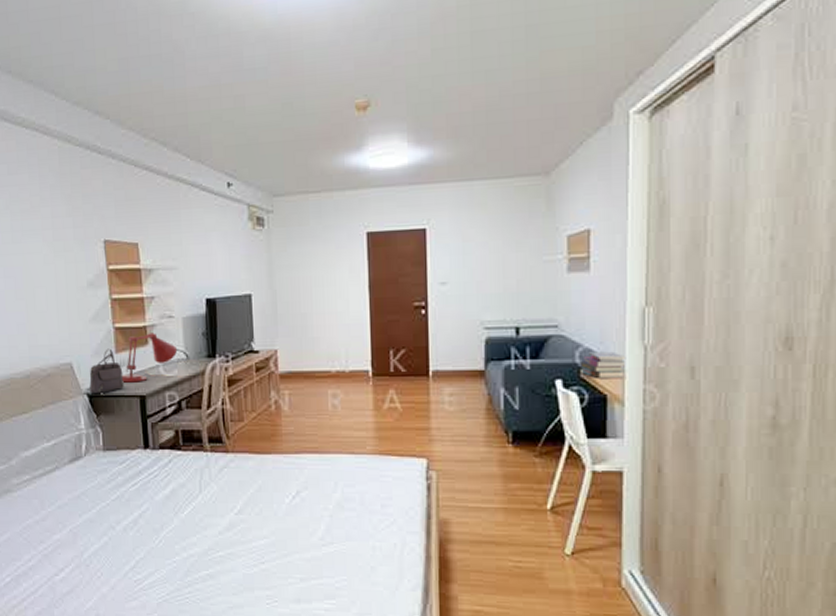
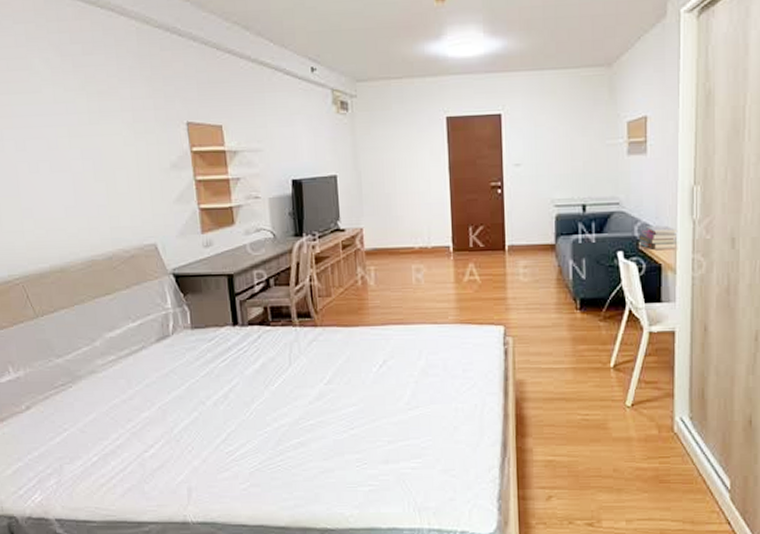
handbag: present [89,348,124,394] -> none [175,229,211,274]
desk lamp: present [122,333,178,383] -> none [209,213,265,262]

